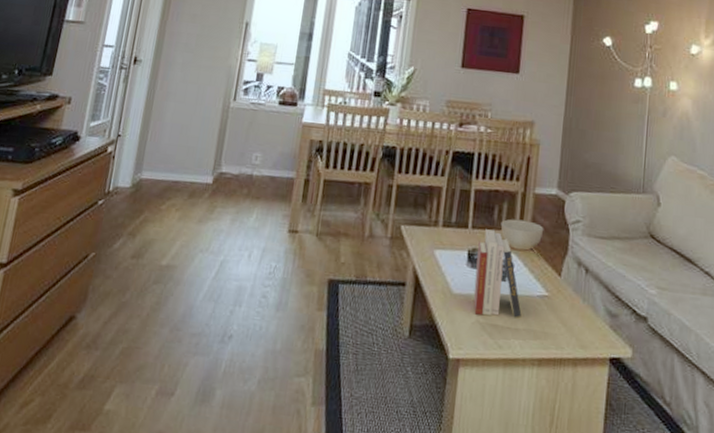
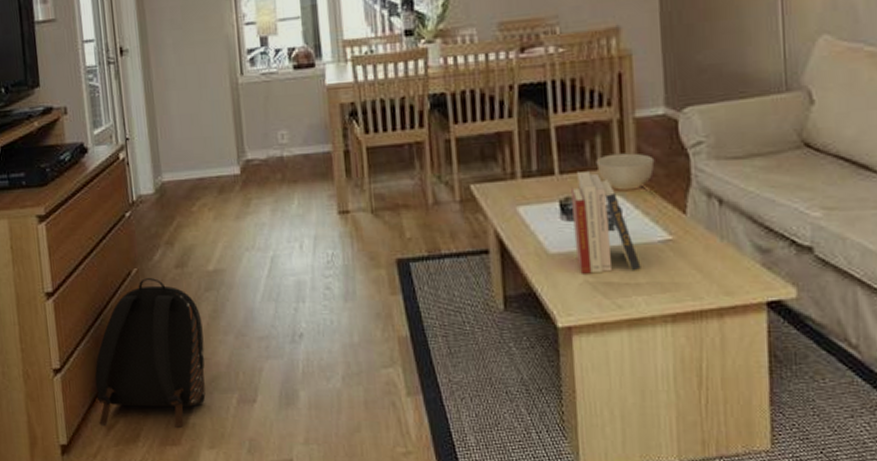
backpack: none [14,263,143,413] -> present [95,278,206,428]

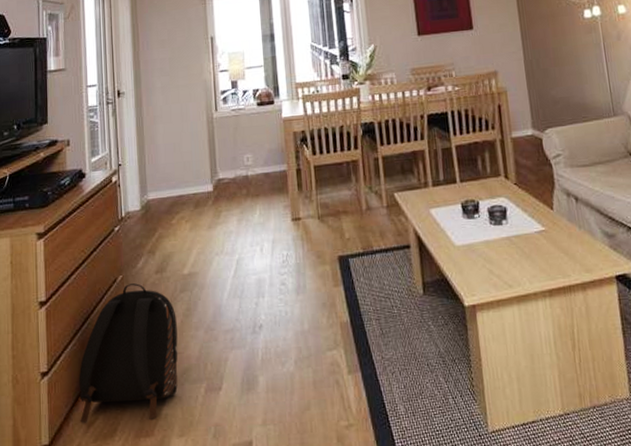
books: present [571,170,641,274] -> none [469,178,524,261]
bowl: present [596,152,655,192] -> none [486,164,529,194]

